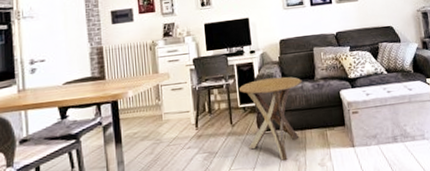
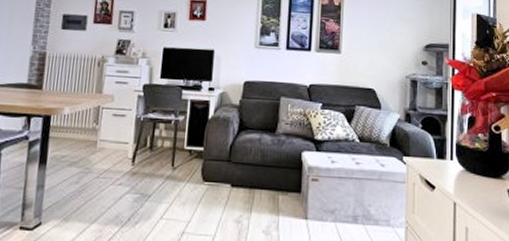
side table: present [238,76,302,161] -> none [187,121,261,219]

